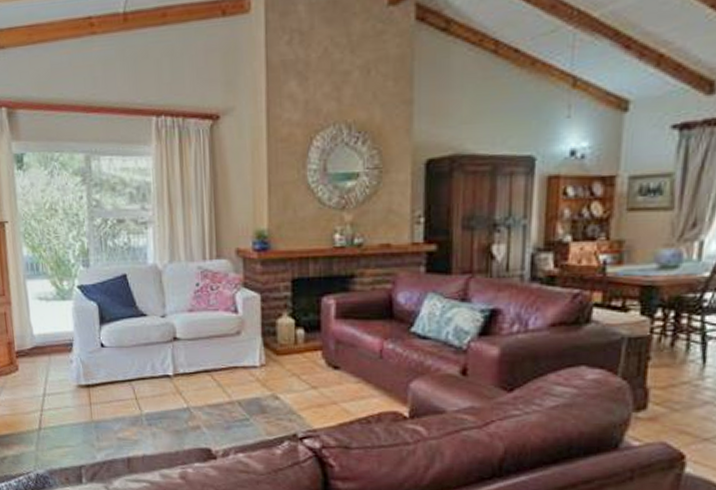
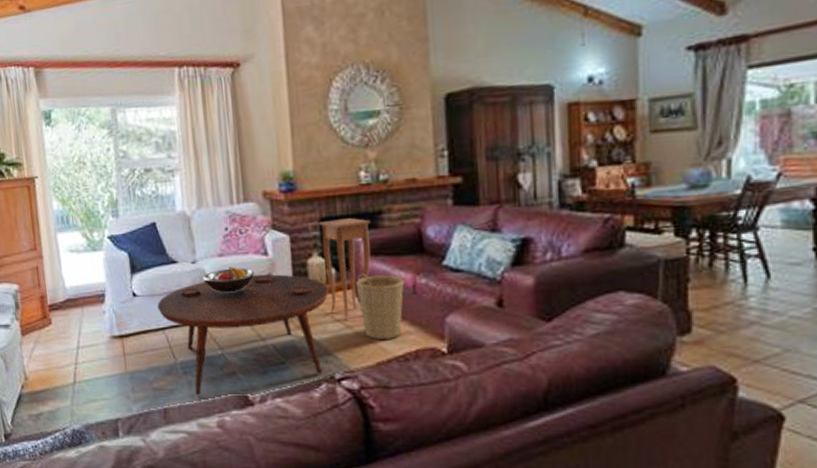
coffee table: none [125,332,296,446] -> present [157,274,329,394]
fruit bowl: none [171,323,224,348] -> present [202,267,255,293]
side table: none [290,280,342,381] -> present [319,218,371,320]
basket: none [324,331,371,401] -> present [356,267,404,339]

